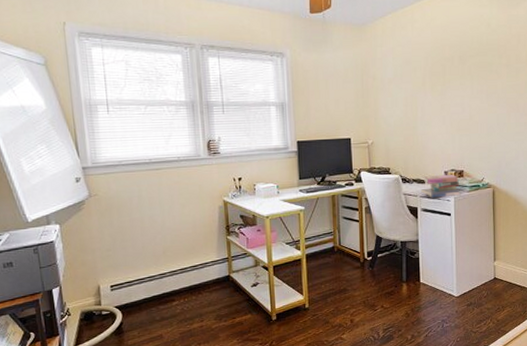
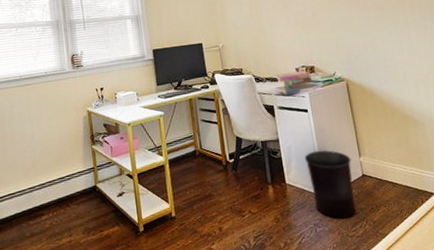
waste bin: none [441,253,486,317] -> present [304,149,356,219]

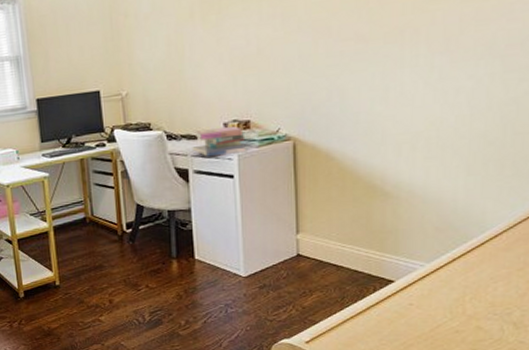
waste bin: present [304,149,356,219] -> none [222,223,285,301]

